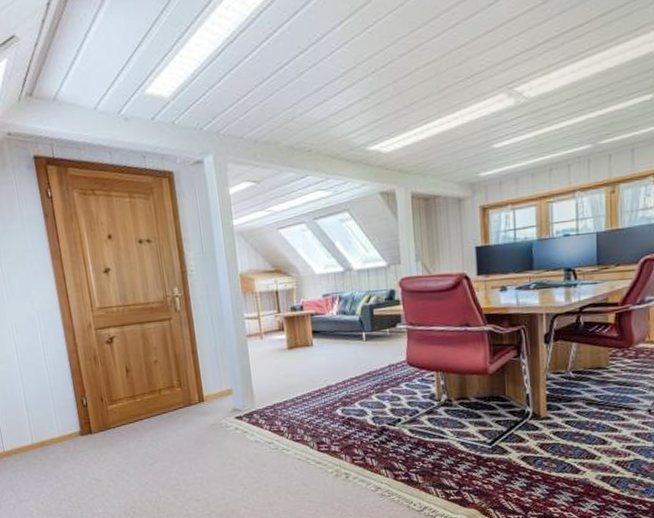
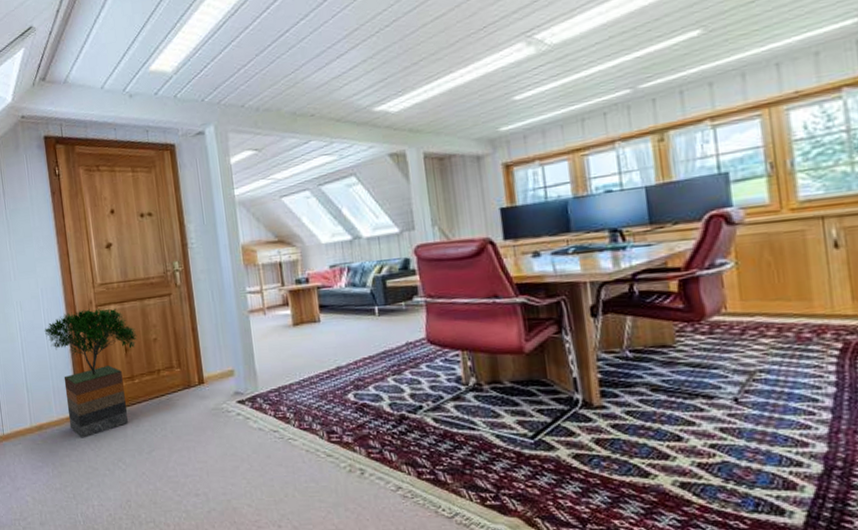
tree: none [42,331,139,453] -> present [44,308,138,438]

